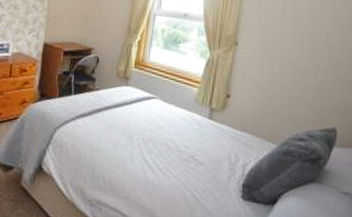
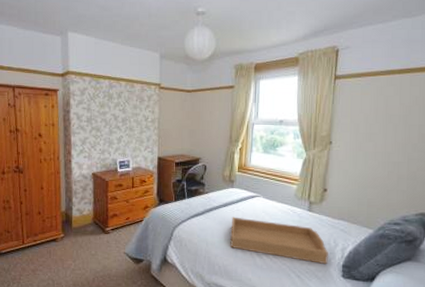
serving tray: none [118,120,228,182] -> present [229,217,328,264]

